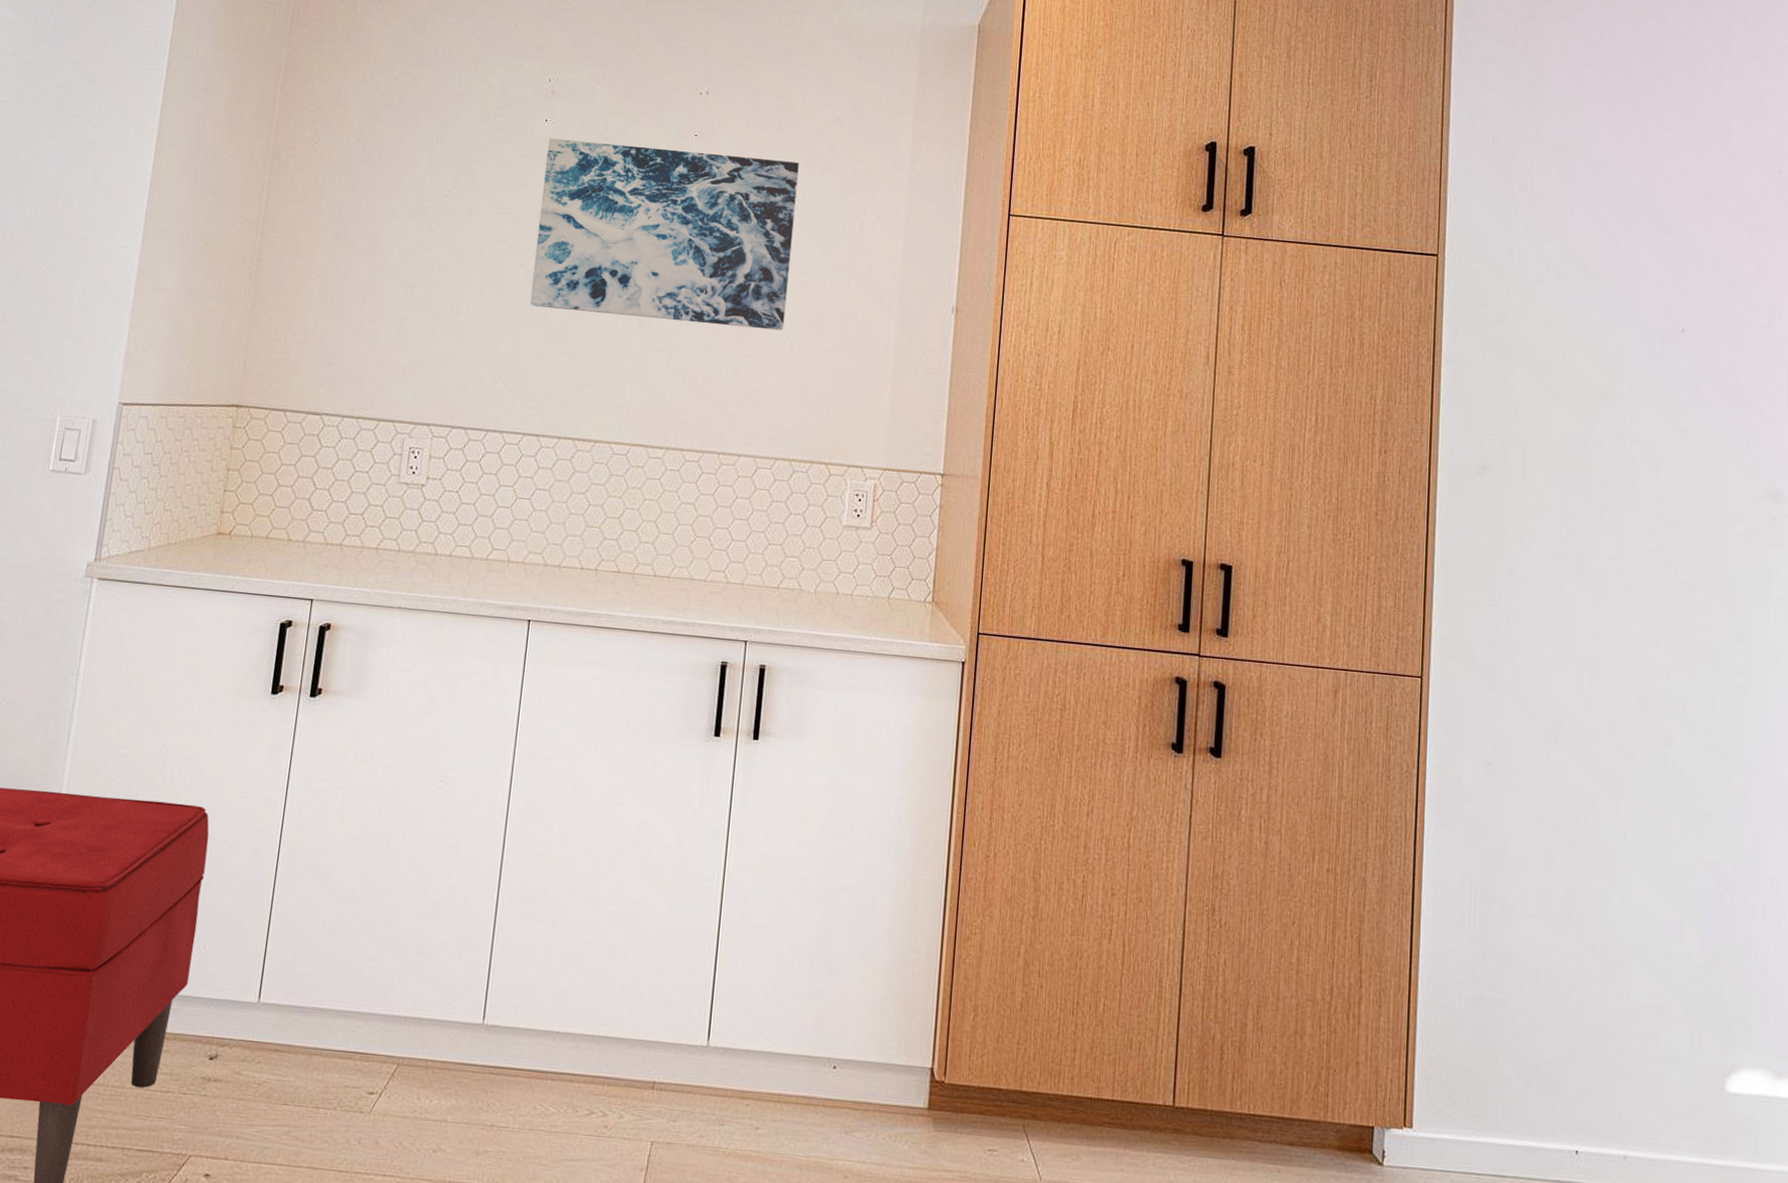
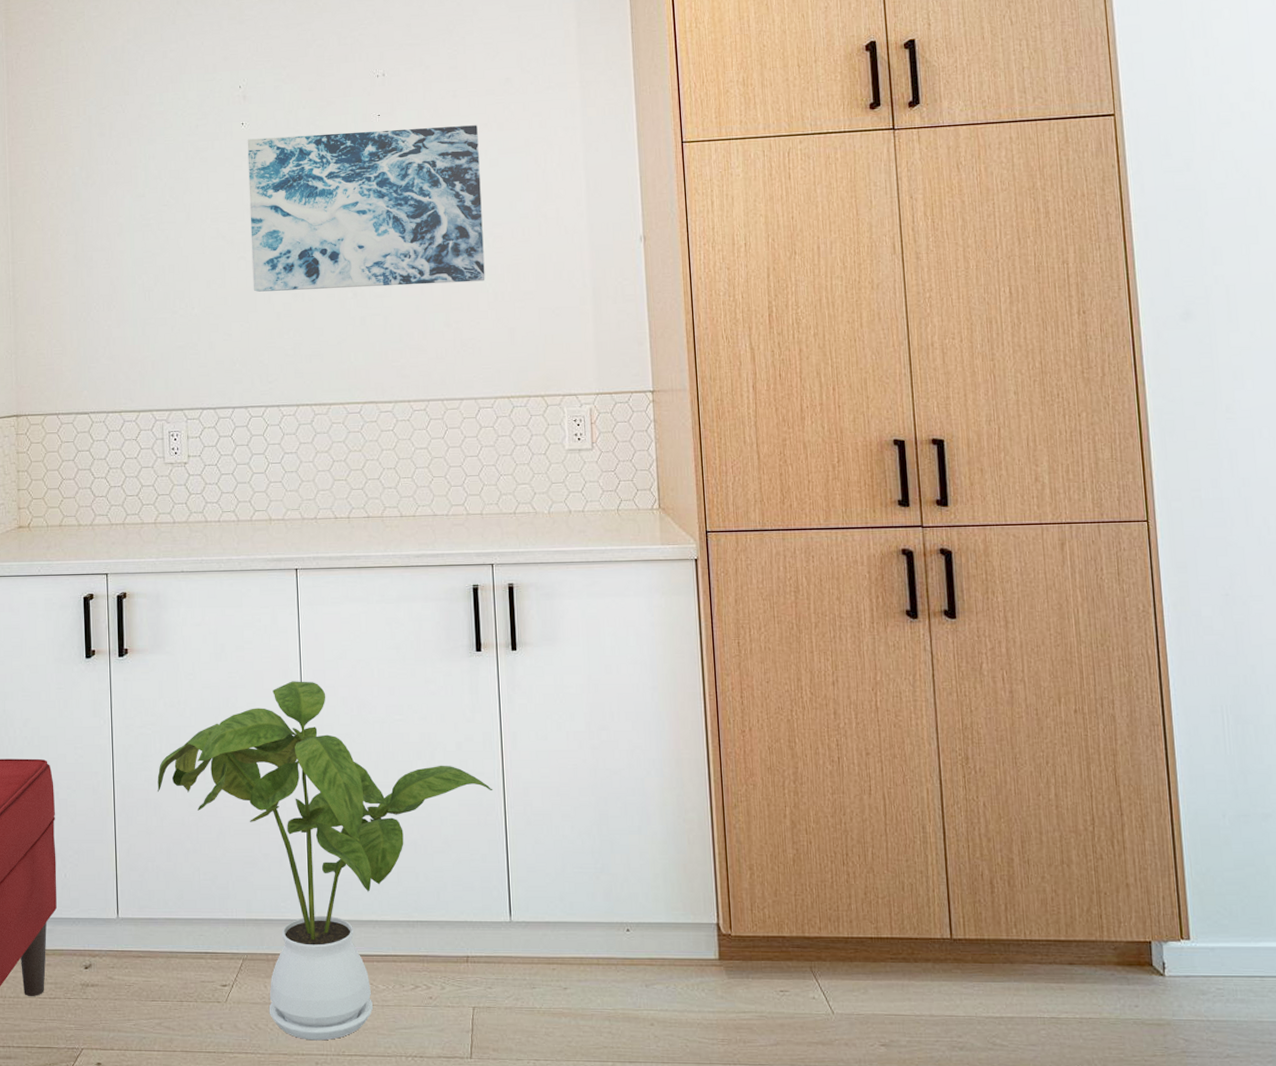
house plant: none [329,746,711,1168] -> present [157,681,493,1041]

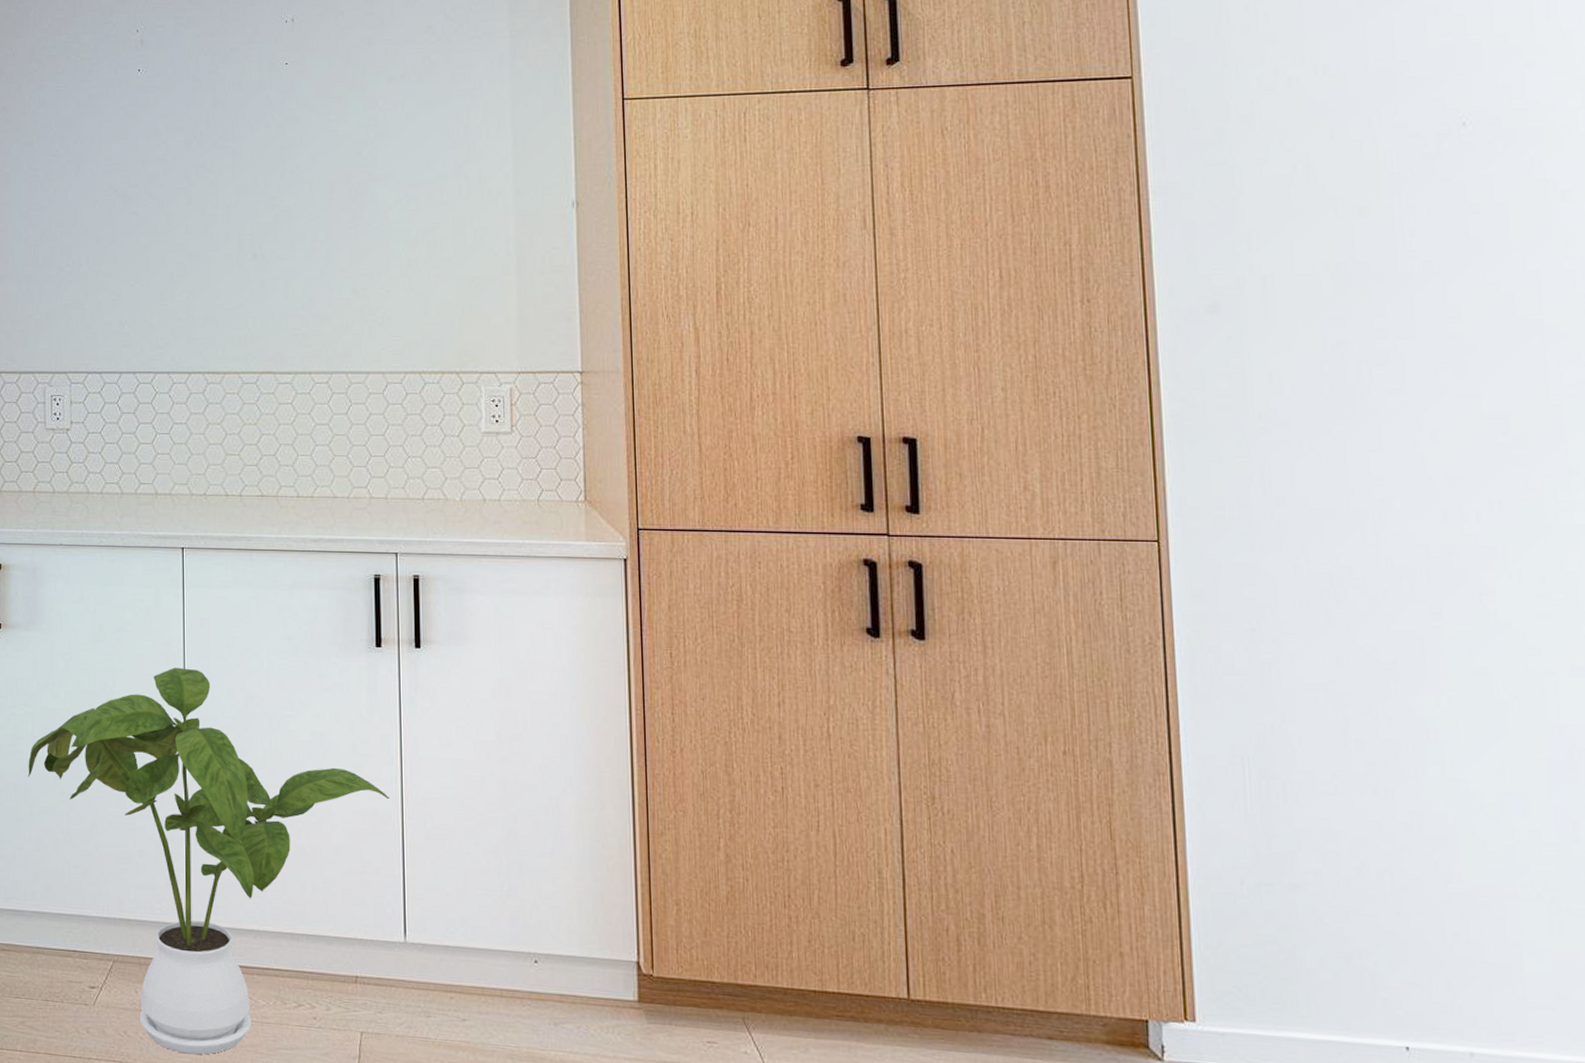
wall art: present [247,125,485,292] -> none [143,76,398,250]

